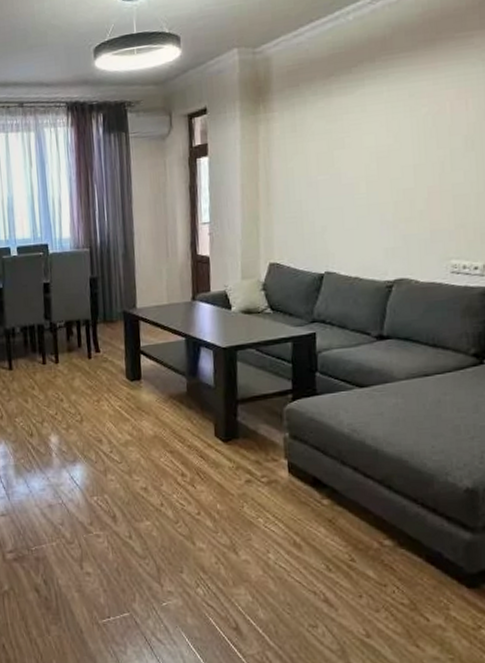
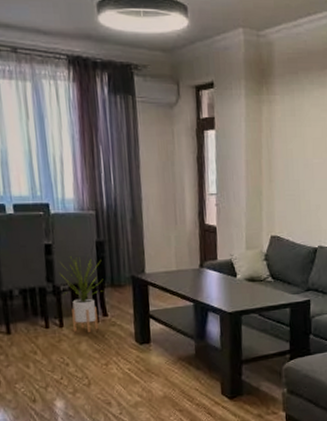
house plant: none [55,293,96,368] -> present [58,256,103,332]

